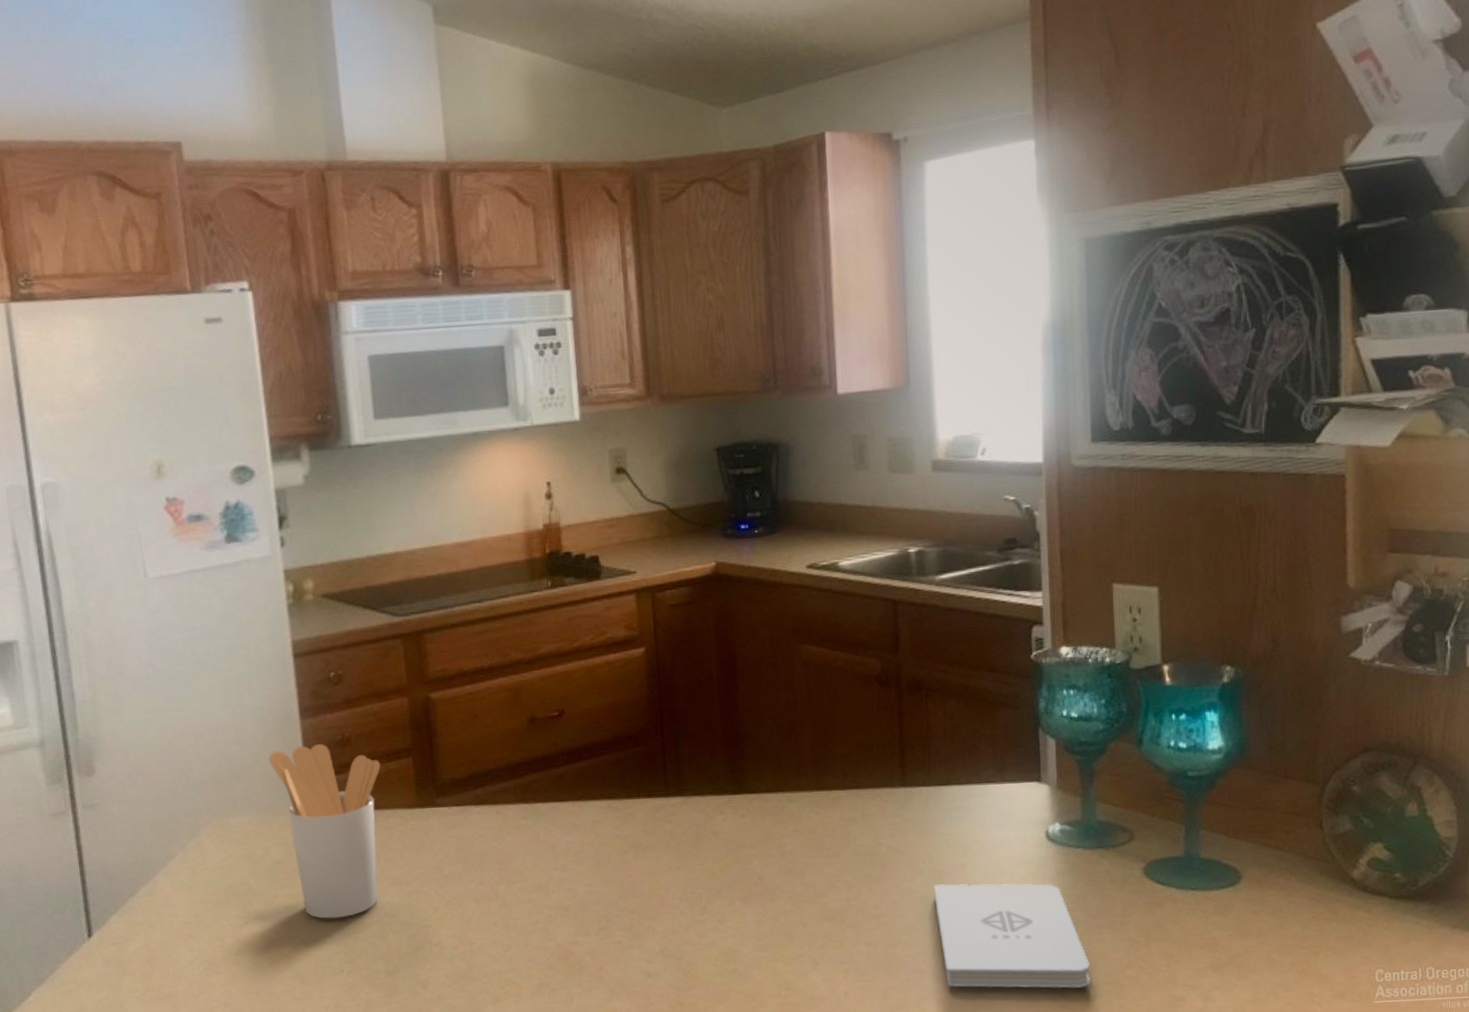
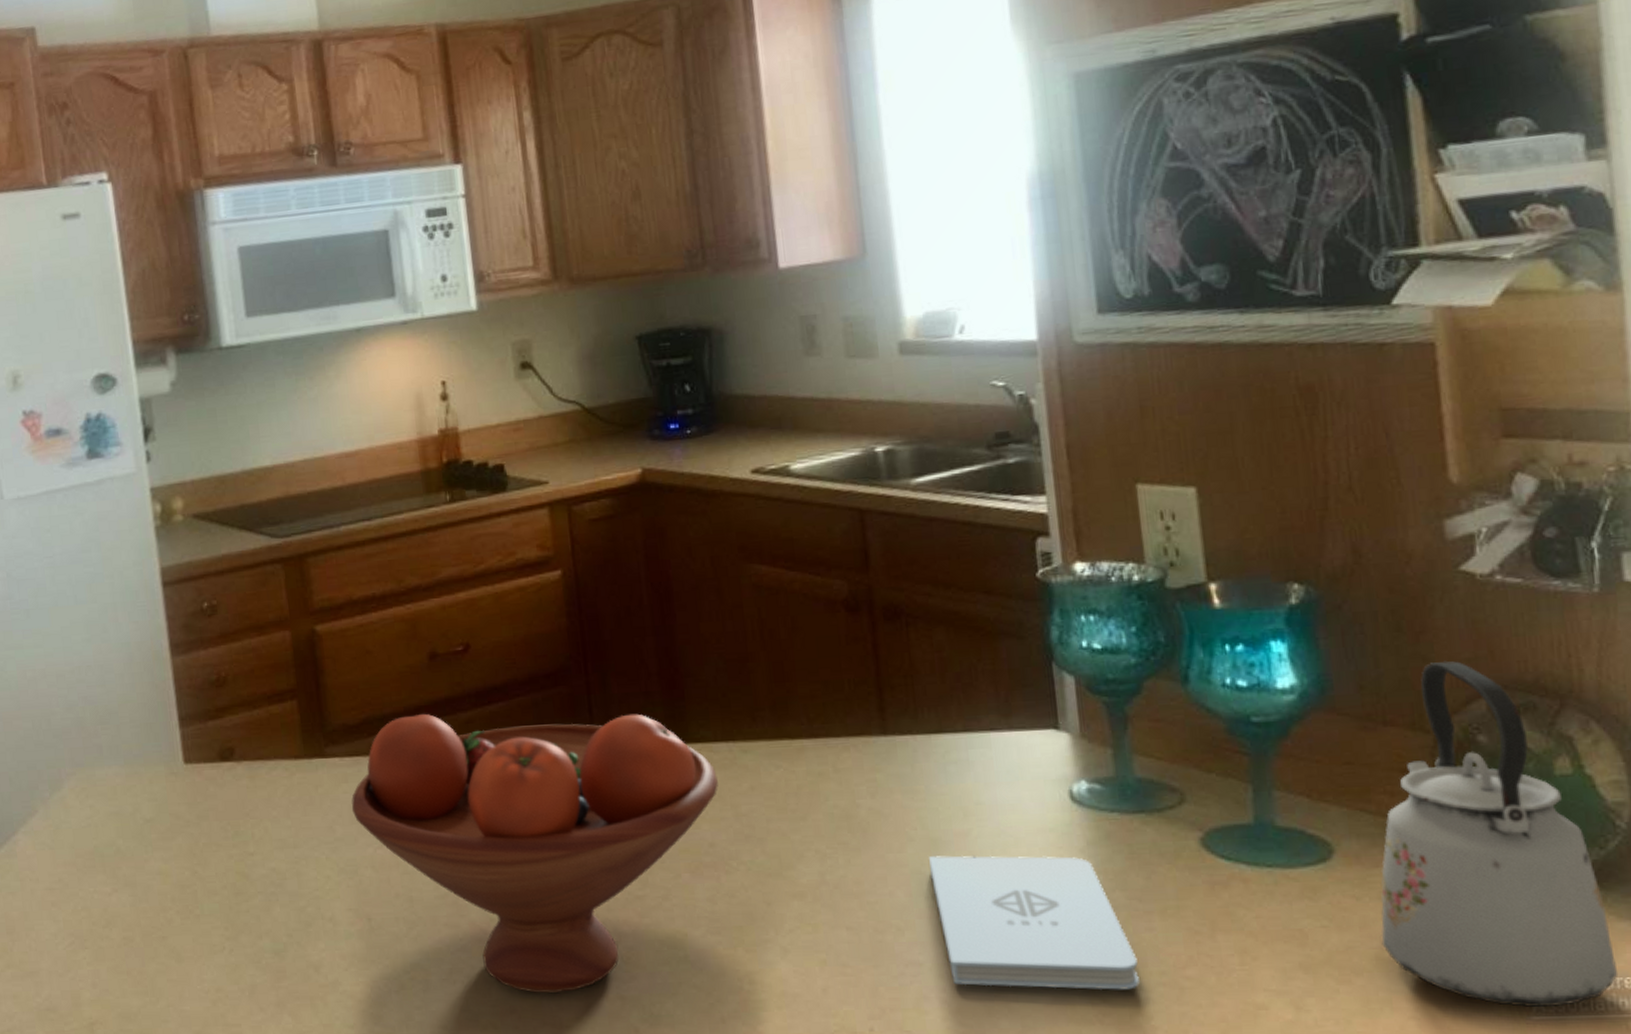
utensil holder: present [269,743,381,919] -> none [137,684,262,887]
fruit bowl: none [458,769,768,1003] -> present [351,713,718,994]
kettle: none [1271,728,1438,994] -> present [1381,660,1619,1008]

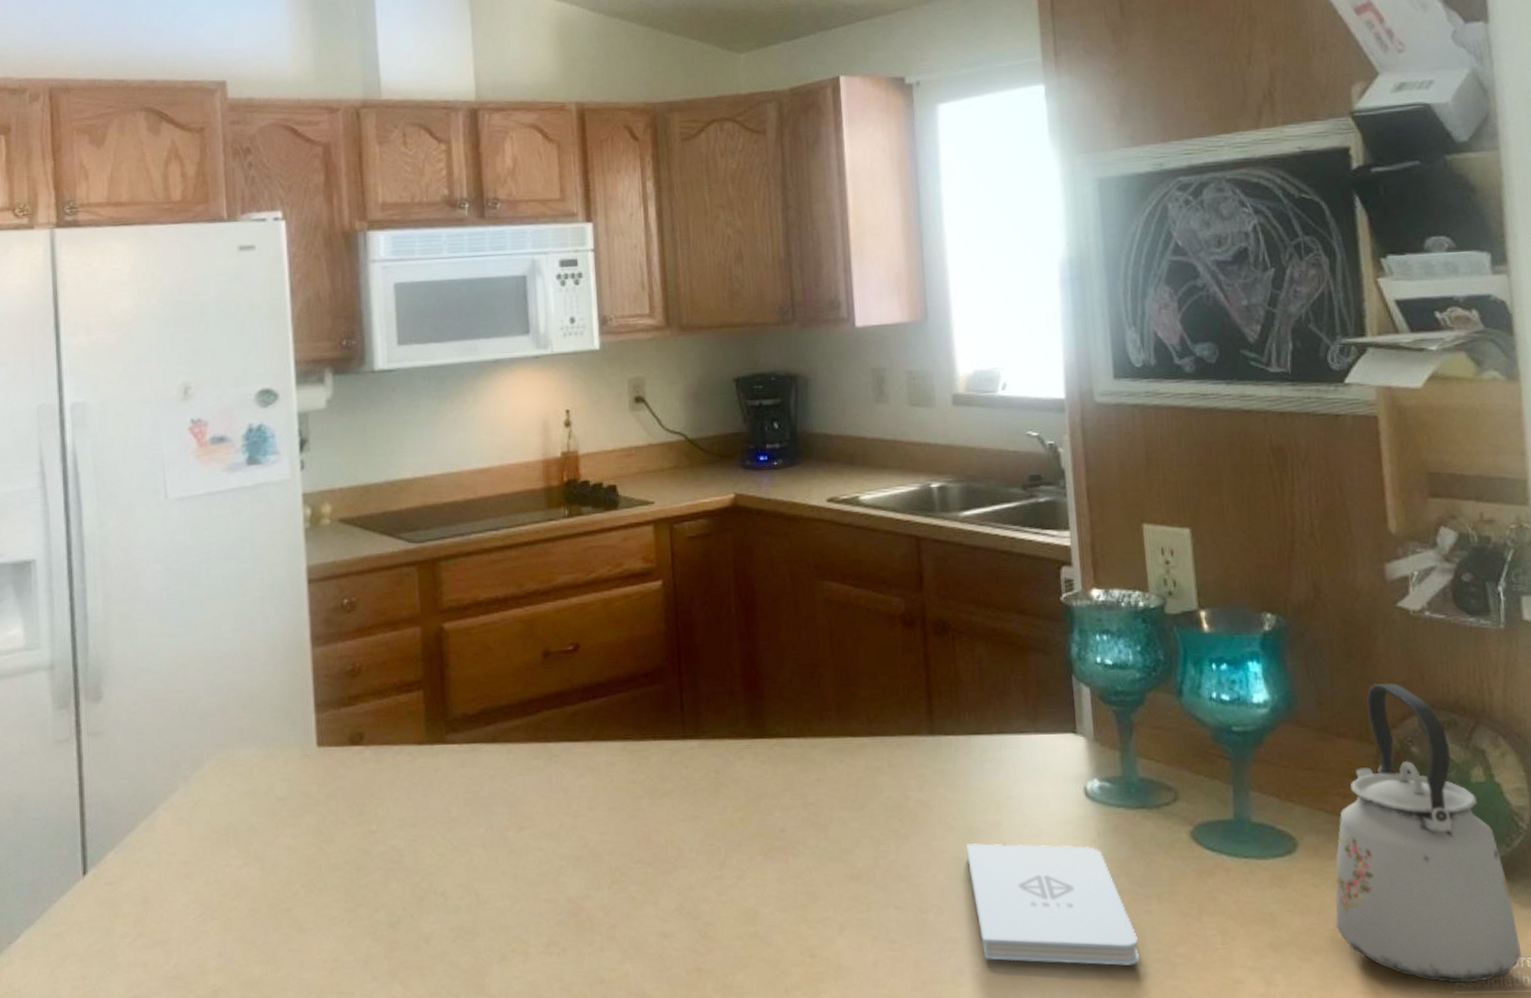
fruit bowl: present [351,713,718,994] -> none [466,705,790,966]

